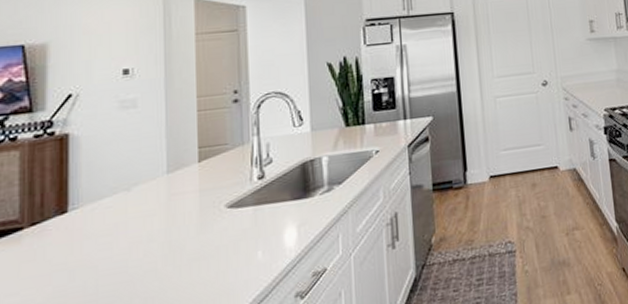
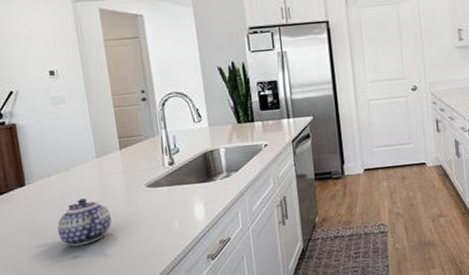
teapot: none [102,226,176,292] -> present [57,198,112,247]

